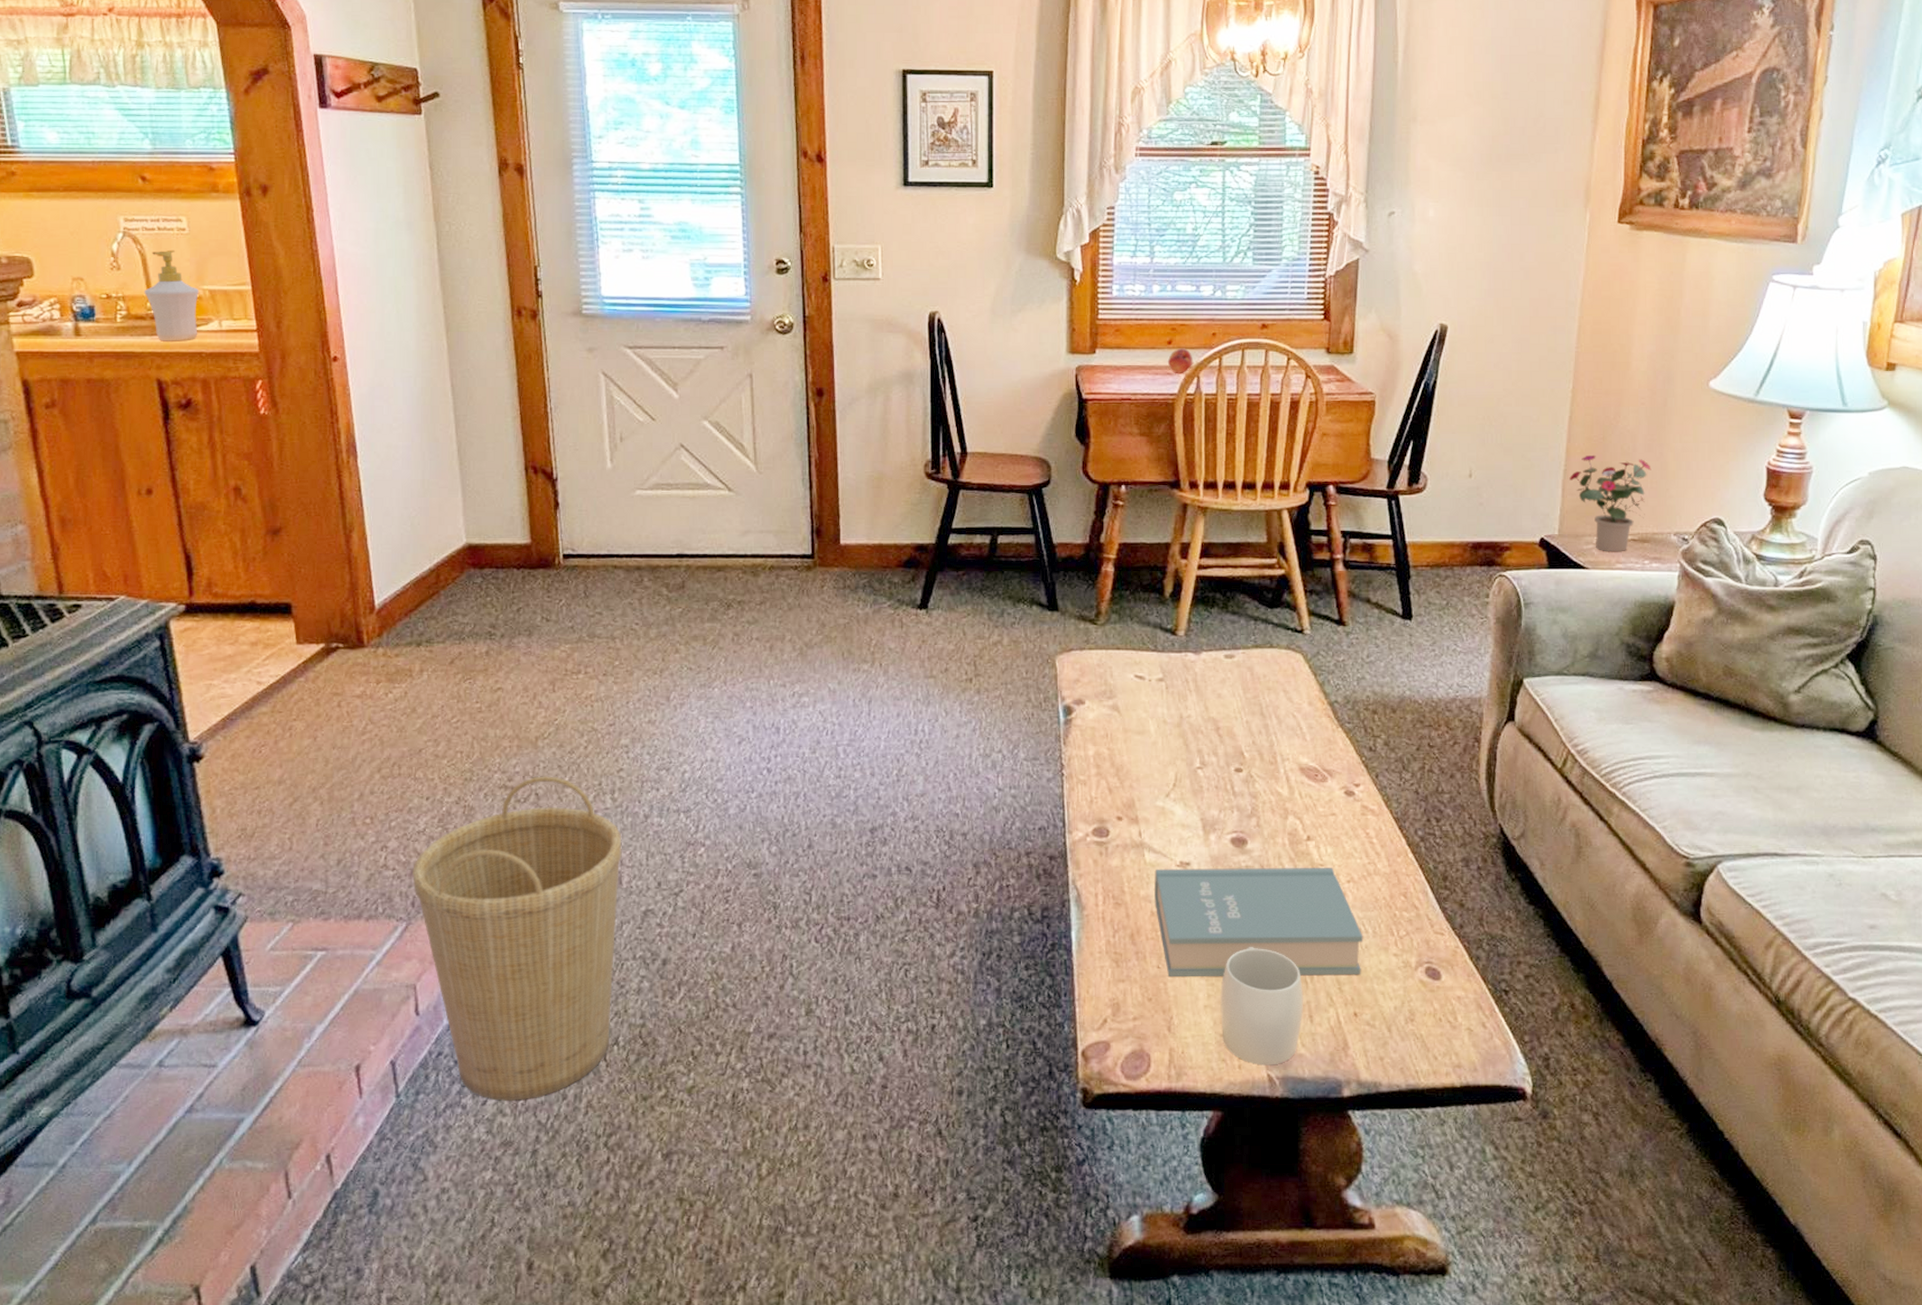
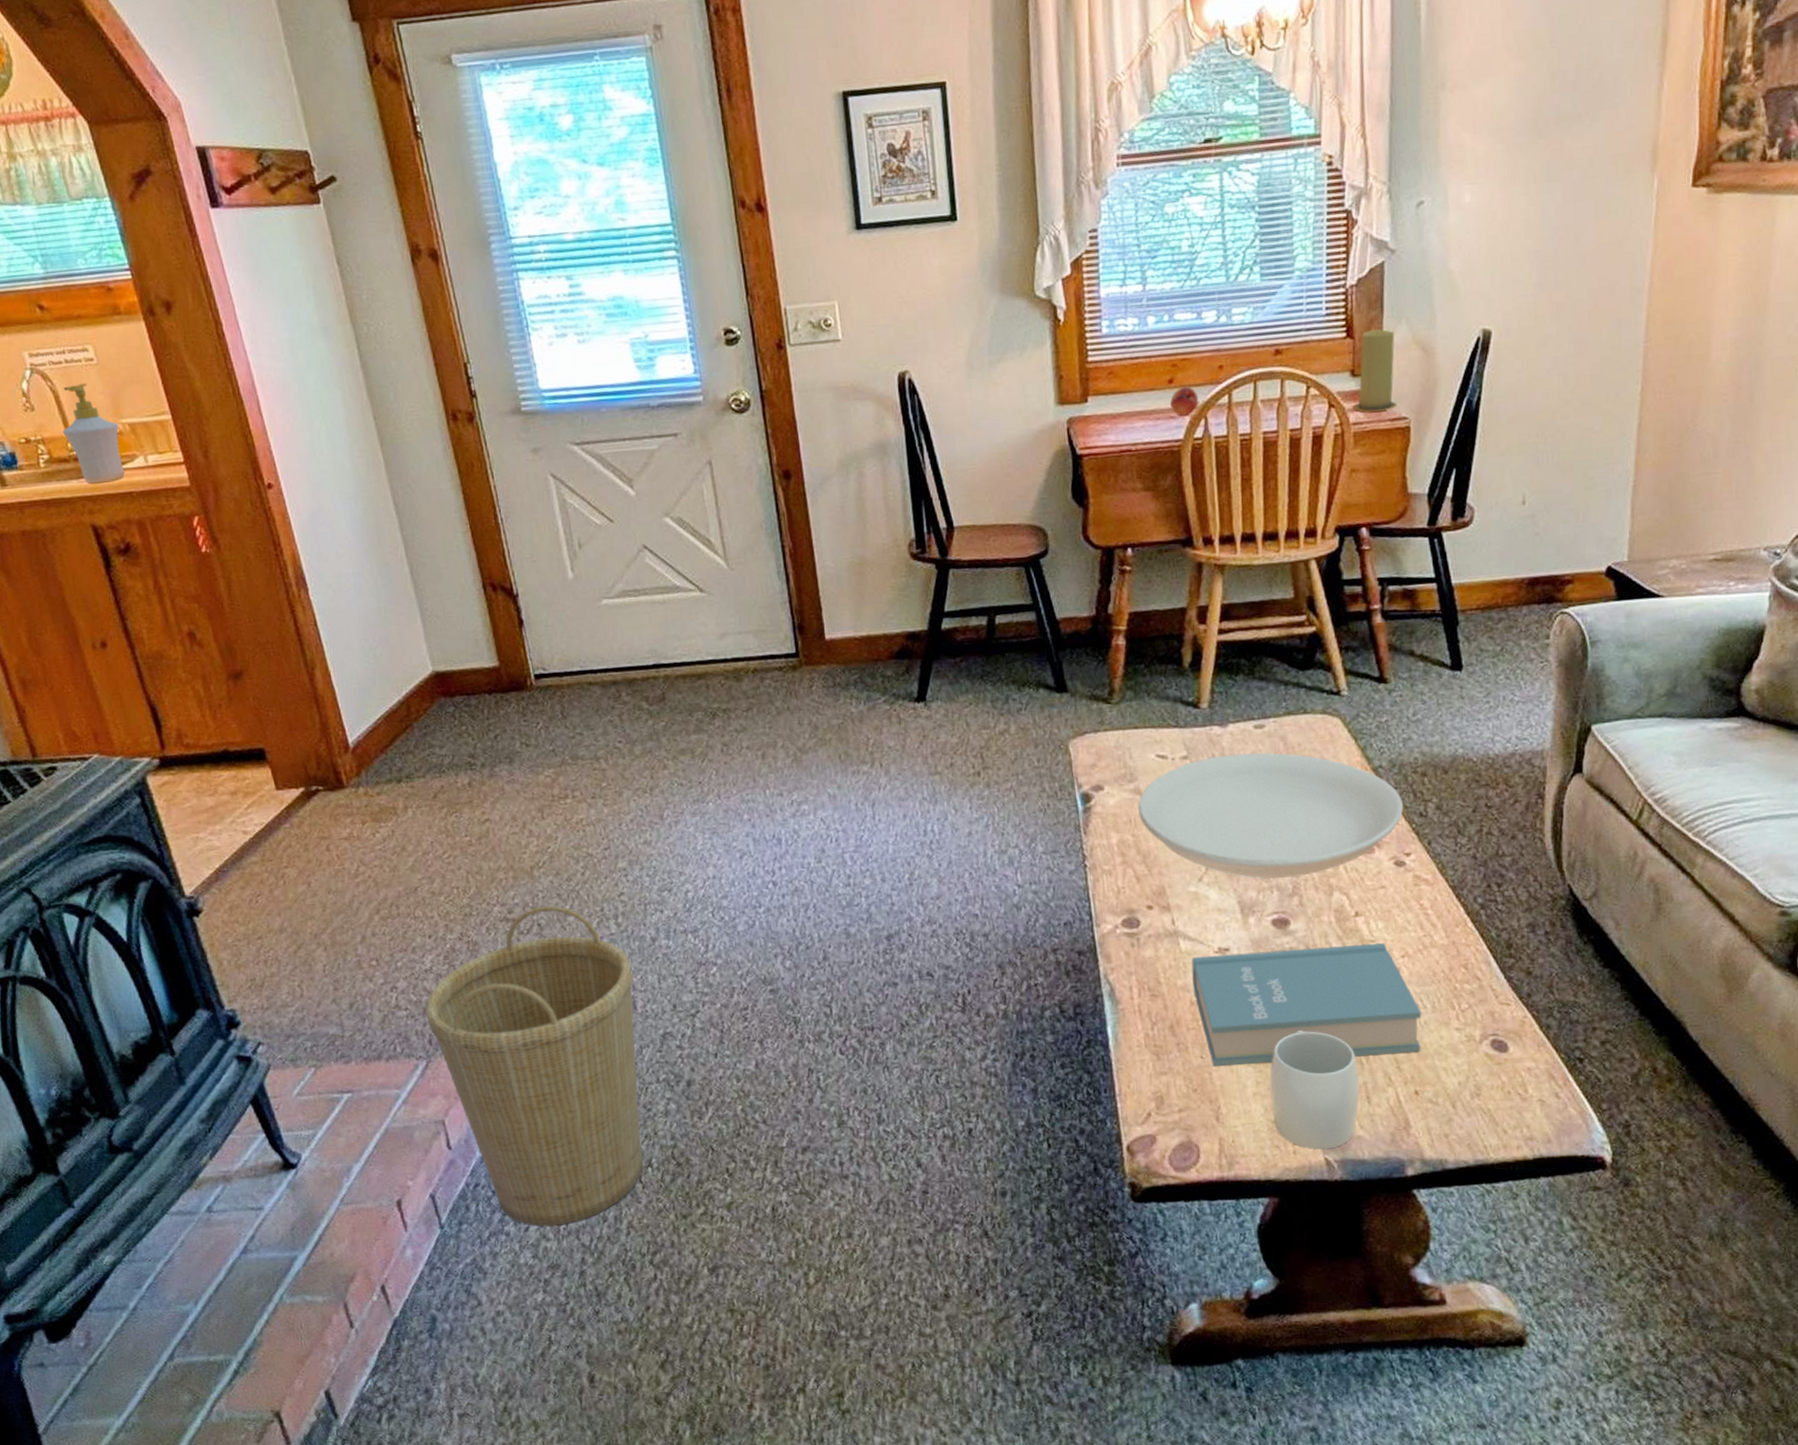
decorative bowl: none [1115,680,1355,799] -> present [1138,752,1404,879]
candle: none [1326,316,1366,386] -> present [1352,329,1397,413]
potted flower: present [1569,454,1651,552] -> none [1639,465,1736,576]

